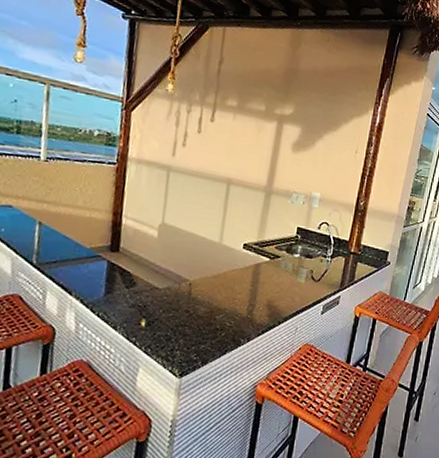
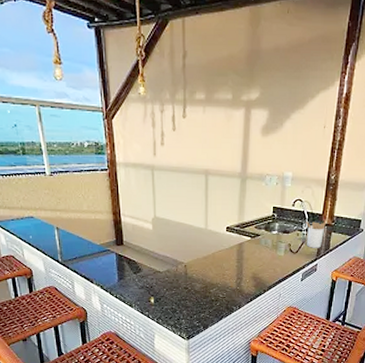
utensil holder: none [330,246,353,279] -> present [305,218,327,248]

